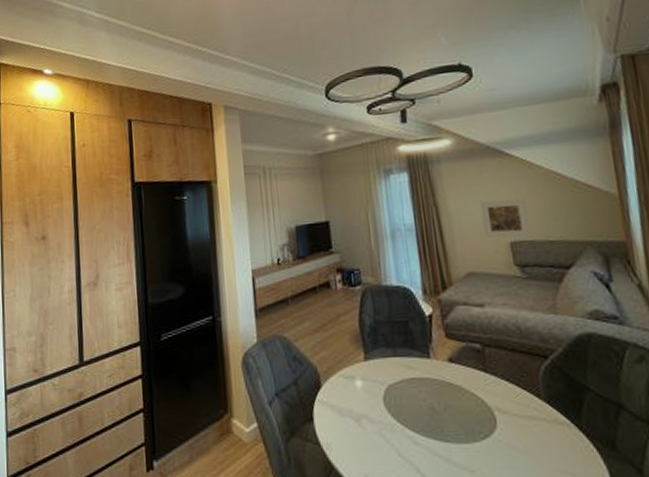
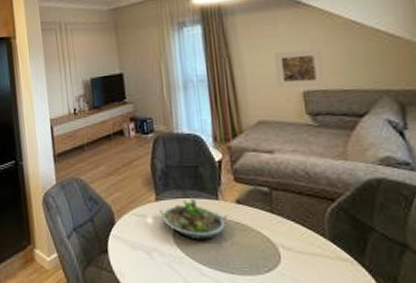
succulent planter: none [369,355,441,403] -> present [159,197,228,239]

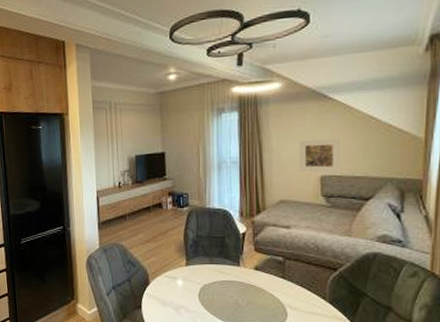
succulent planter: present [159,197,228,239] -> none [189,263,247,299]

